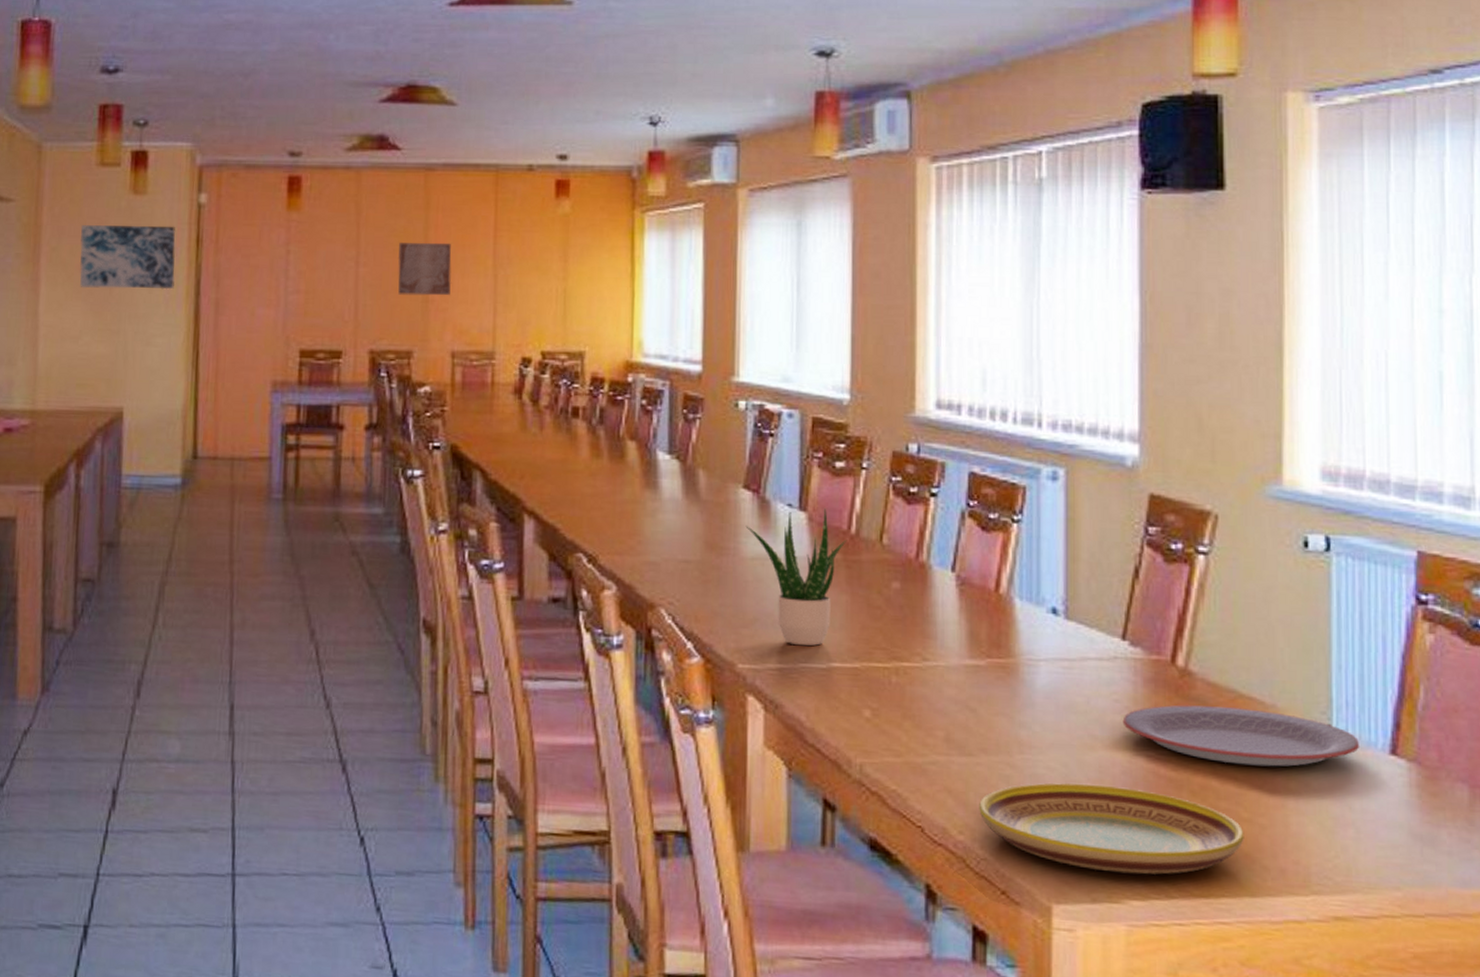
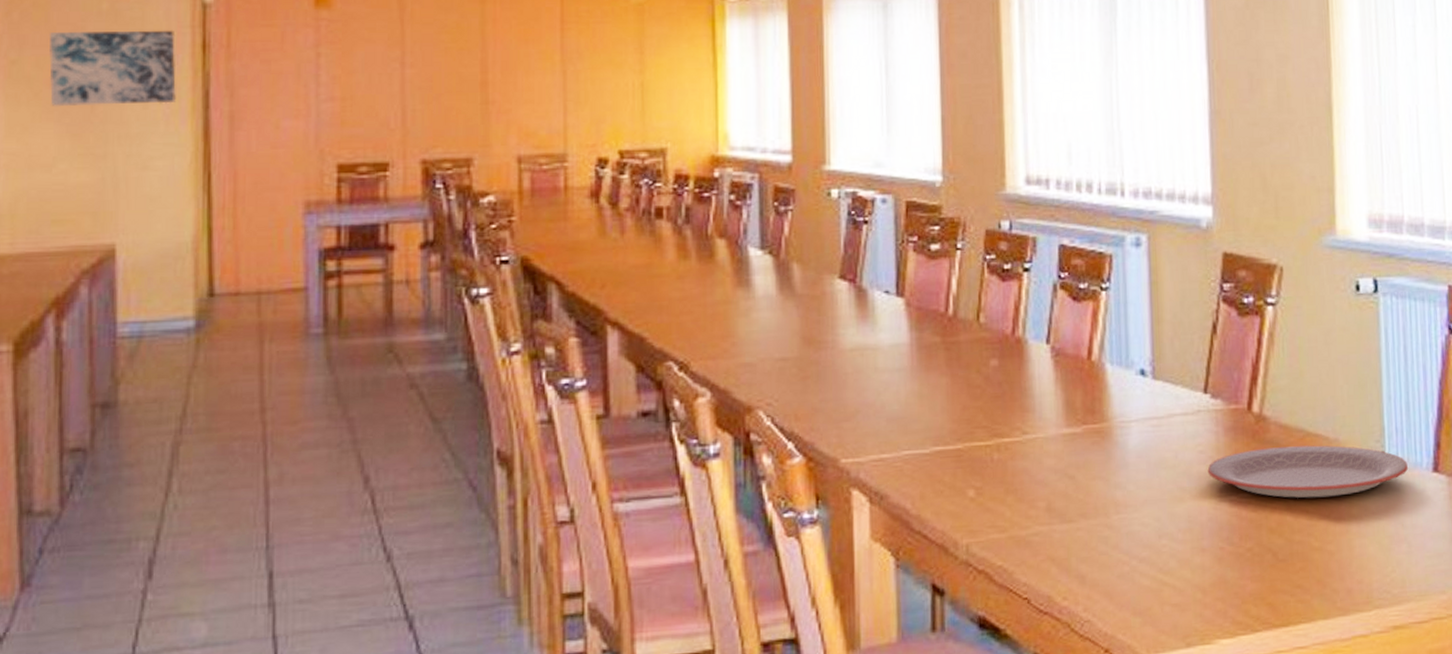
wall art: present [397,242,452,296] -> none [450,38,515,97]
potted plant: present [745,509,848,646] -> none [843,293,946,434]
plate: present [979,783,1244,875] -> none [1081,533,1316,616]

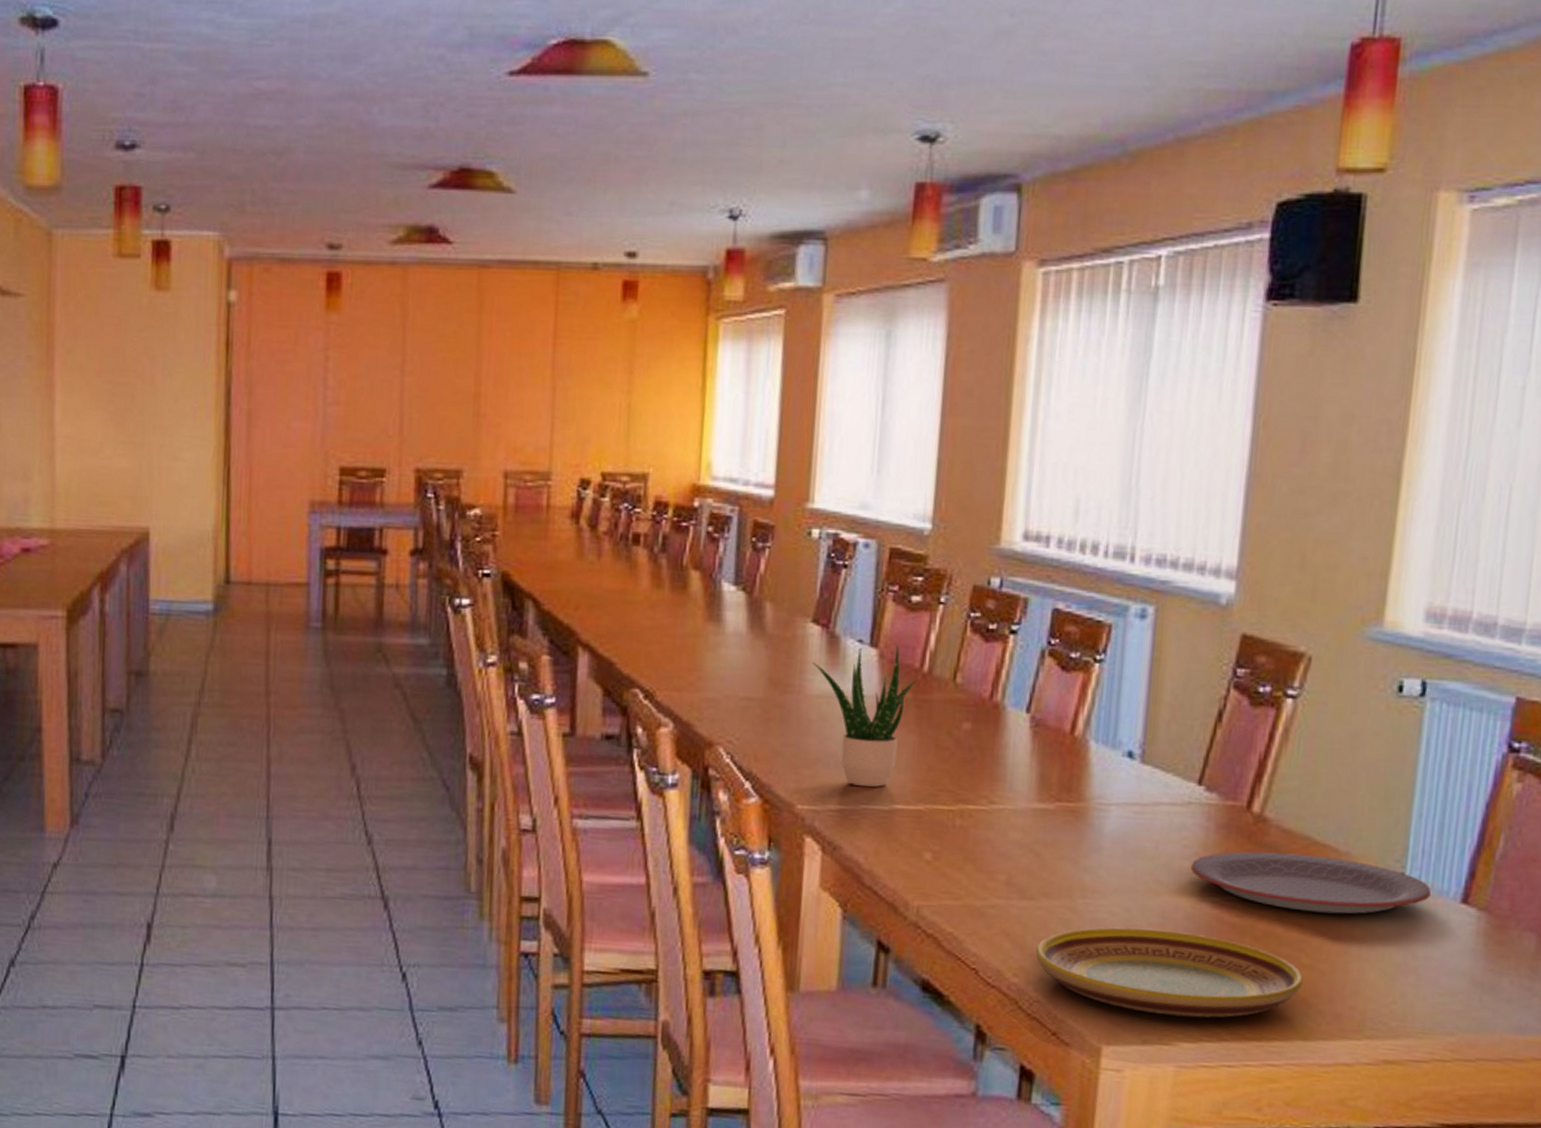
wall art: present [49,30,176,107] -> none [97,324,203,399]
potted plant: none [843,293,946,434] -> present [812,645,919,788]
plate: none [1081,533,1316,616] -> present [1035,927,1303,1018]

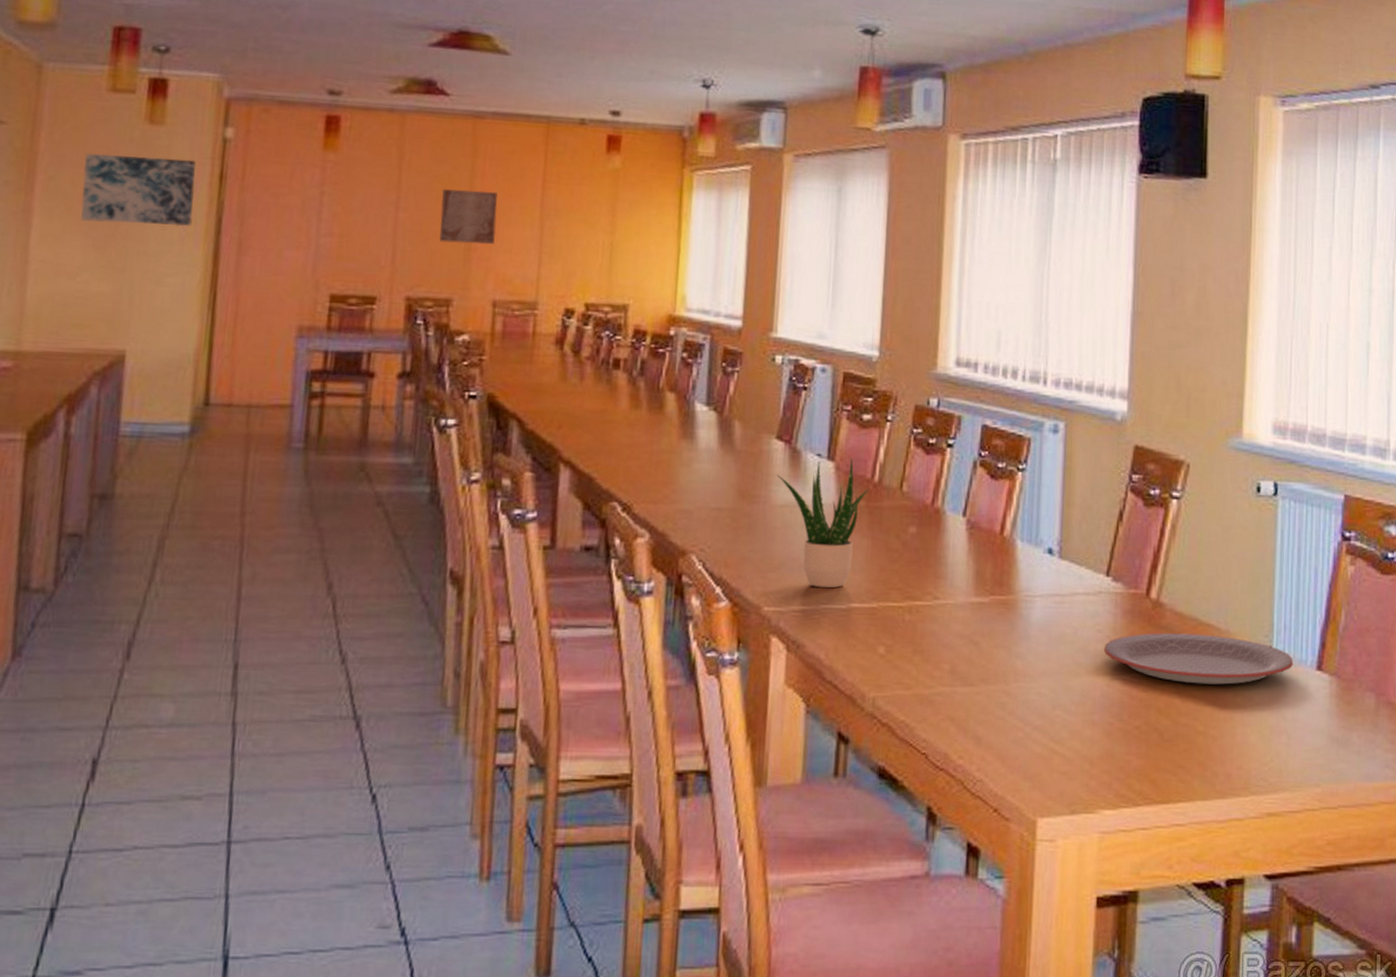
wall art: none [97,324,203,399] -> present [81,154,197,227]
wall art: none [447,349,506,410] -> present [439,189,497,245]
plate: present [1035,927,1303,1018] -> none [977,707,1199,786]

